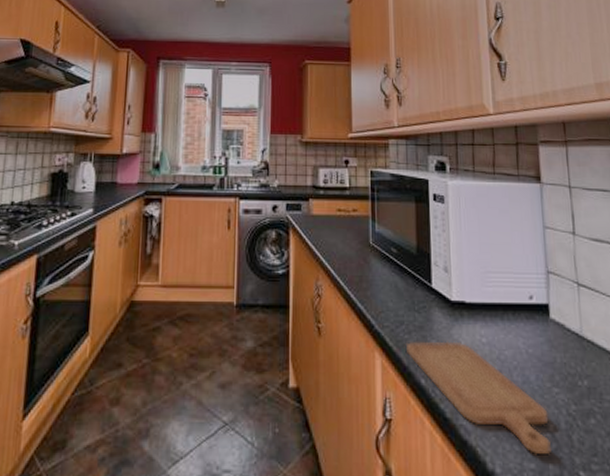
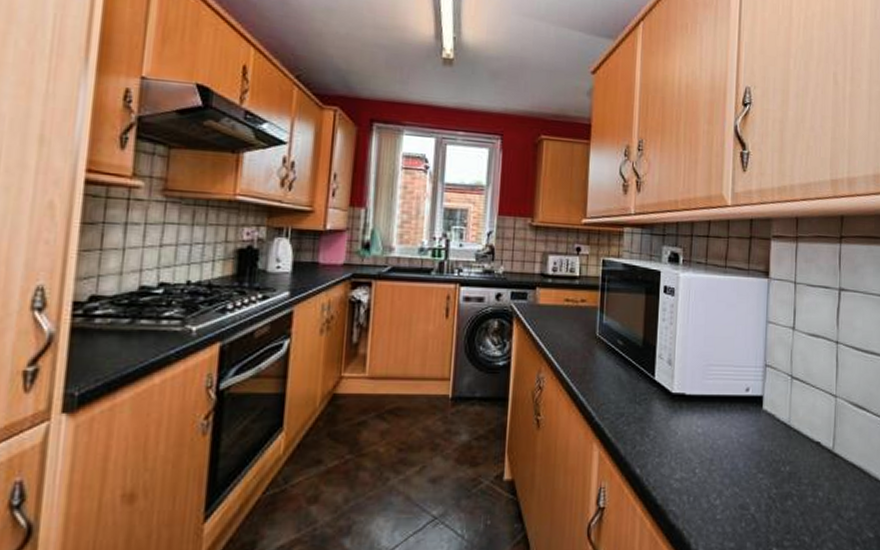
chopping board: present [407,341,551,455] -> none [625,432,751,535]

